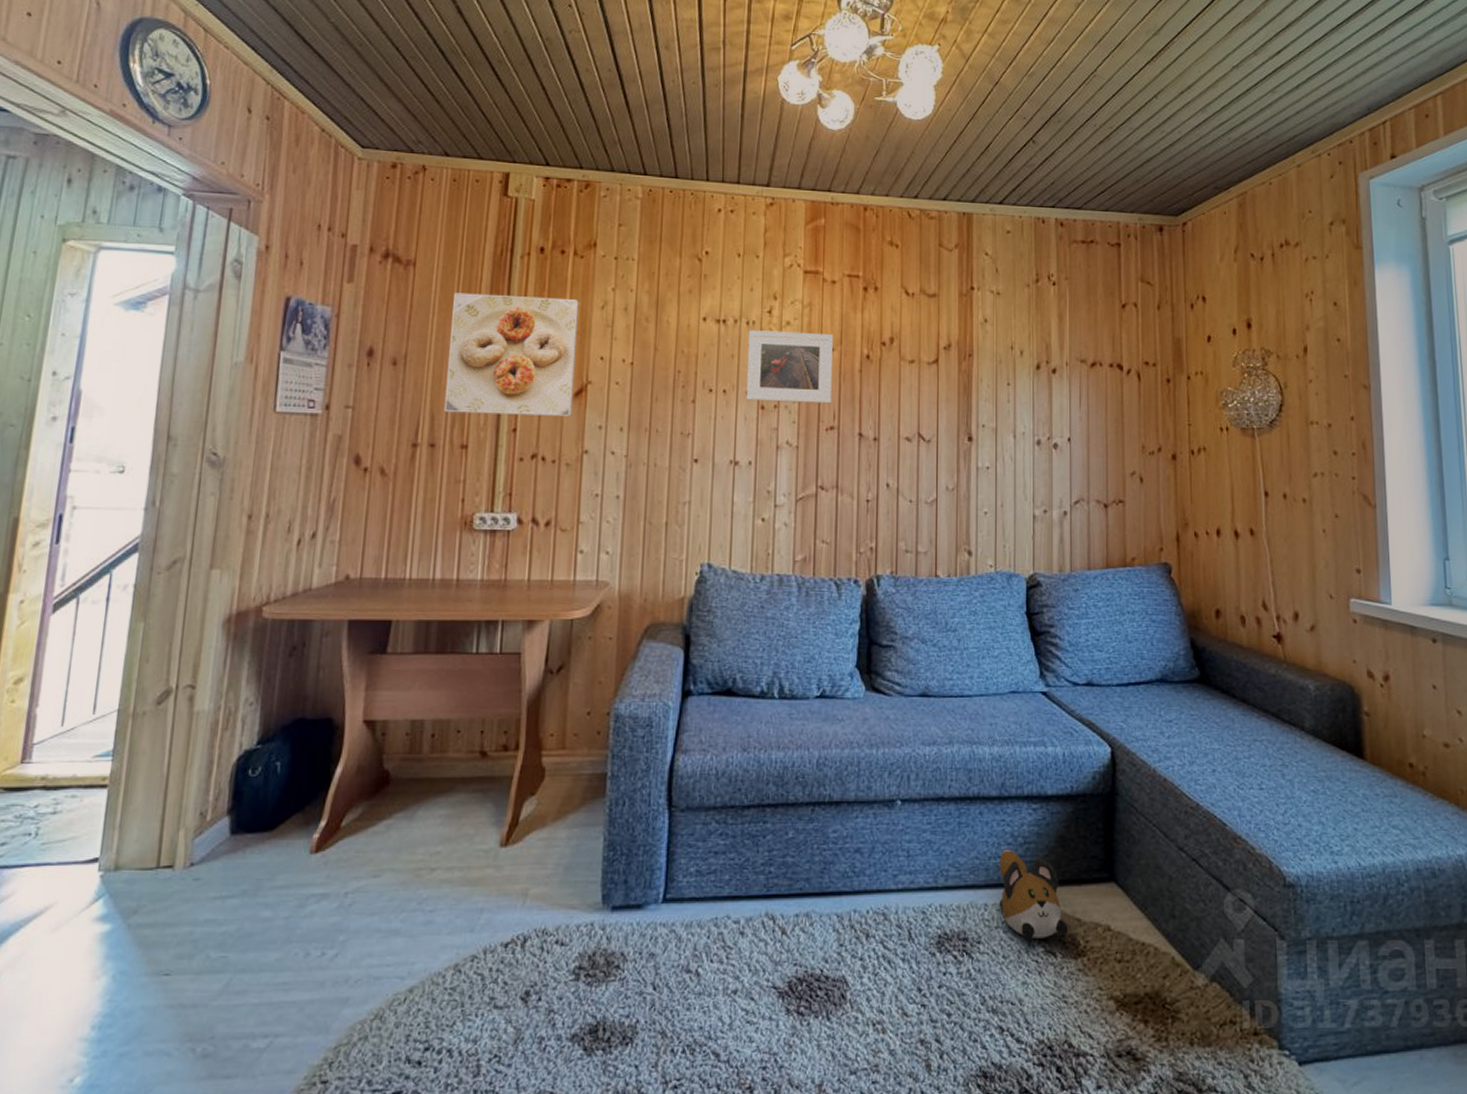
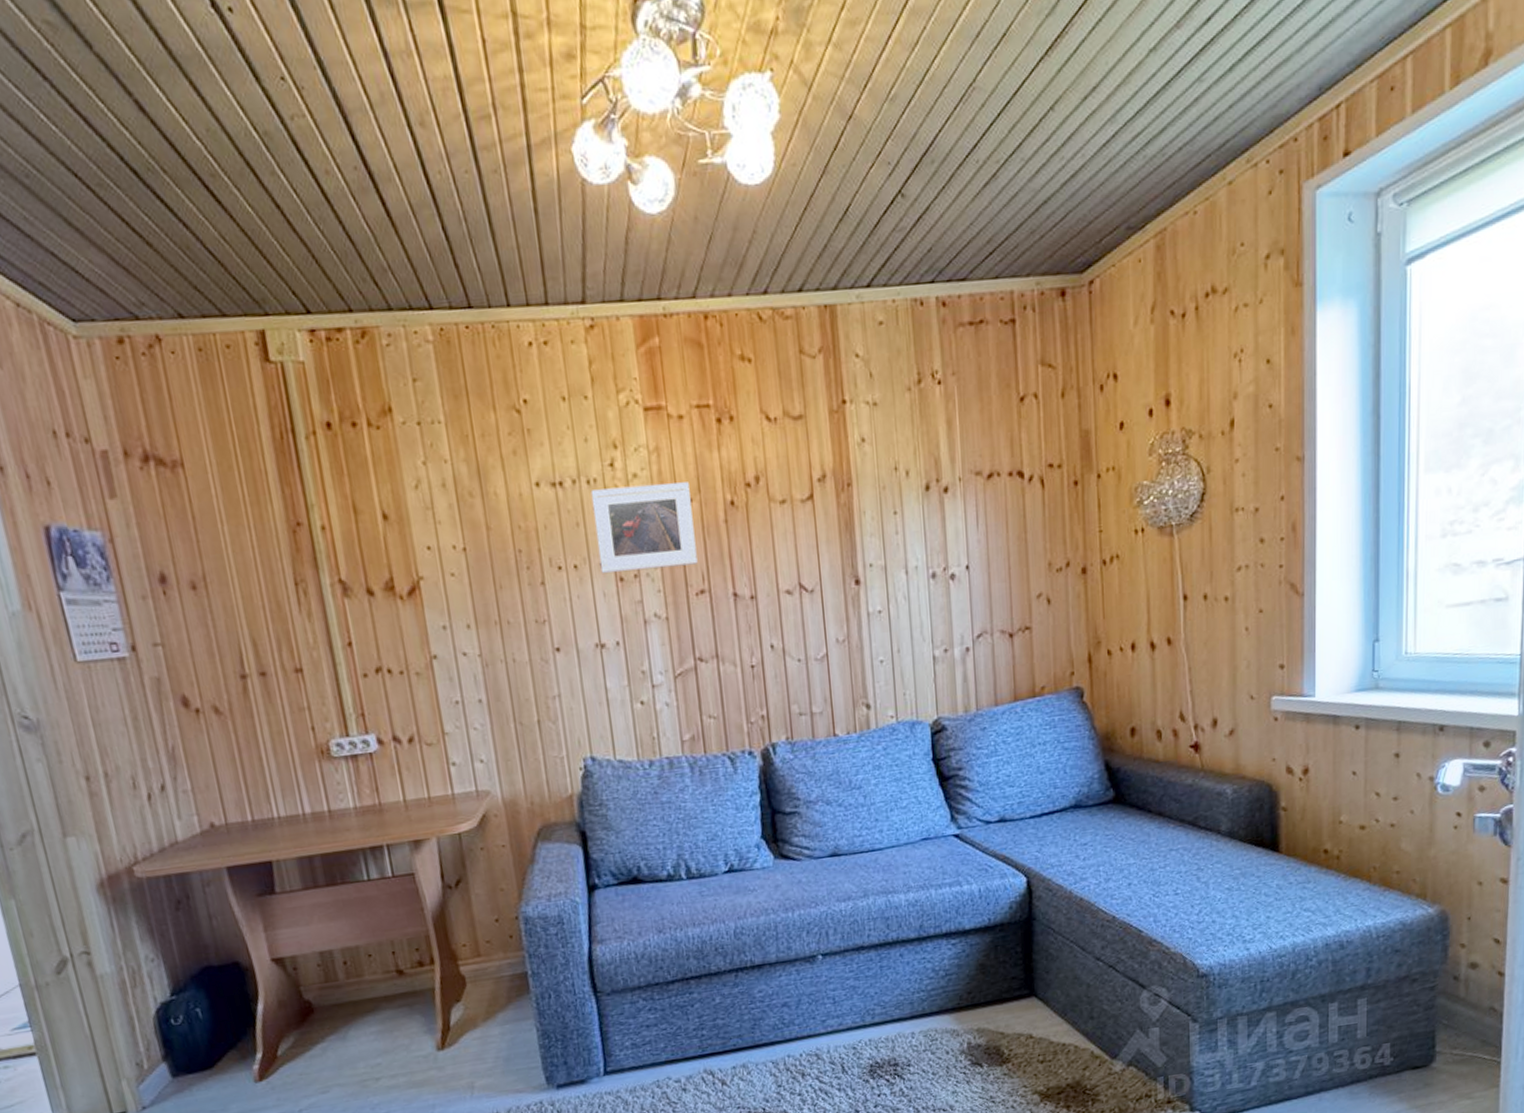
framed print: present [443,292,579,416] -> none [239,481,410,636]
plush toy: present [999,849,1069,940] -> none [922,982,993,1057]

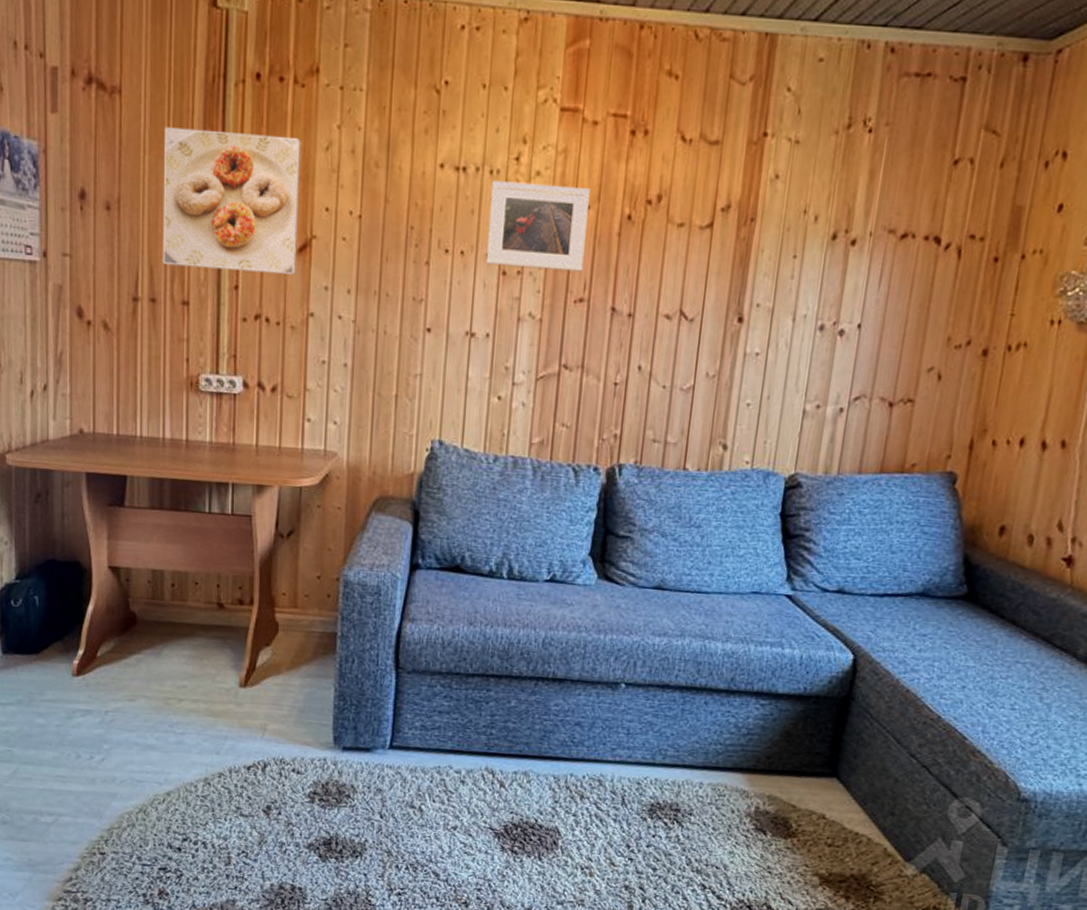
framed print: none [239,481,410,636] -> present [162,127,301,275]

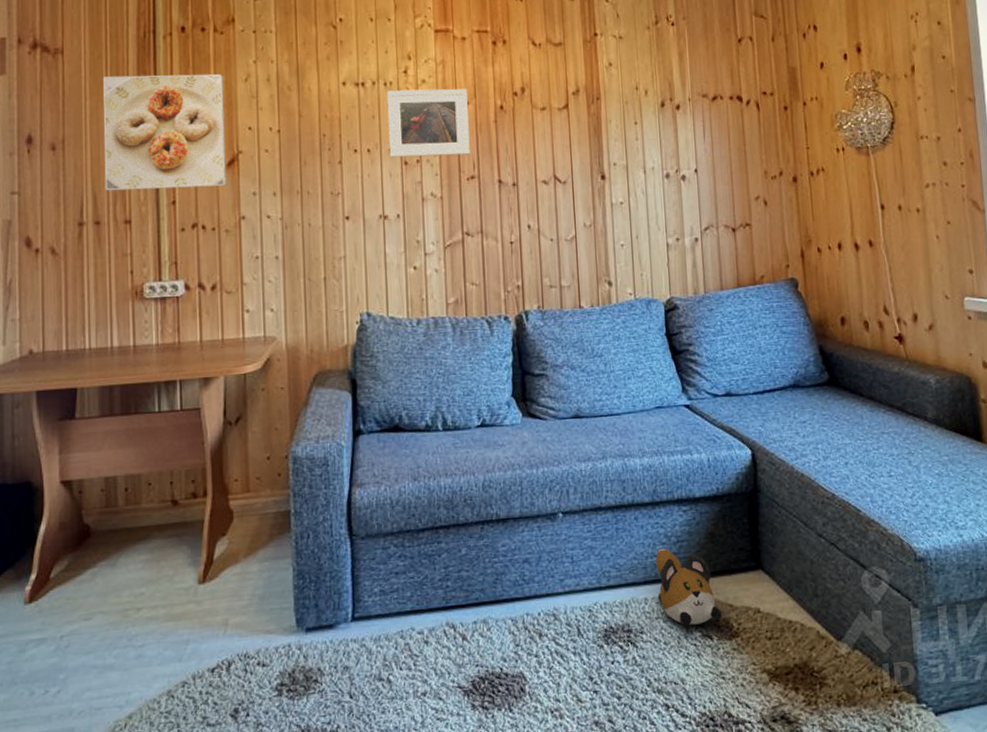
plush toy: none [714,737,783,818] -> present [655,548,723,627]

